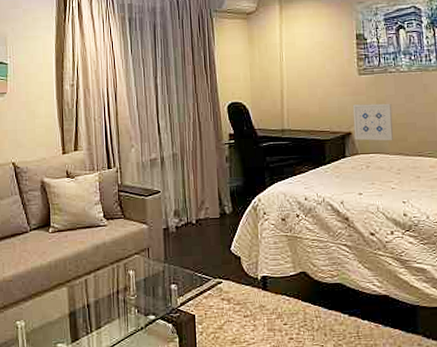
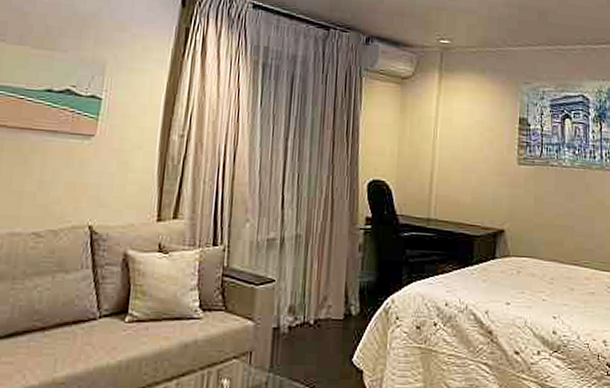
wall art: present [352,103,393,141] -> none [507,198,551,245]

